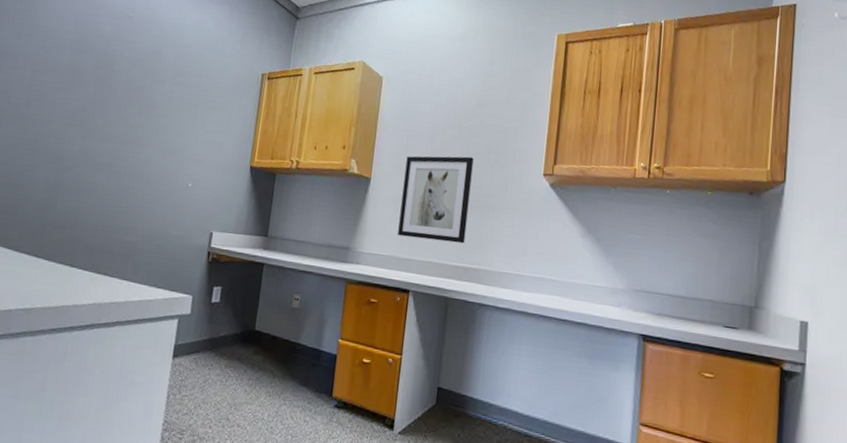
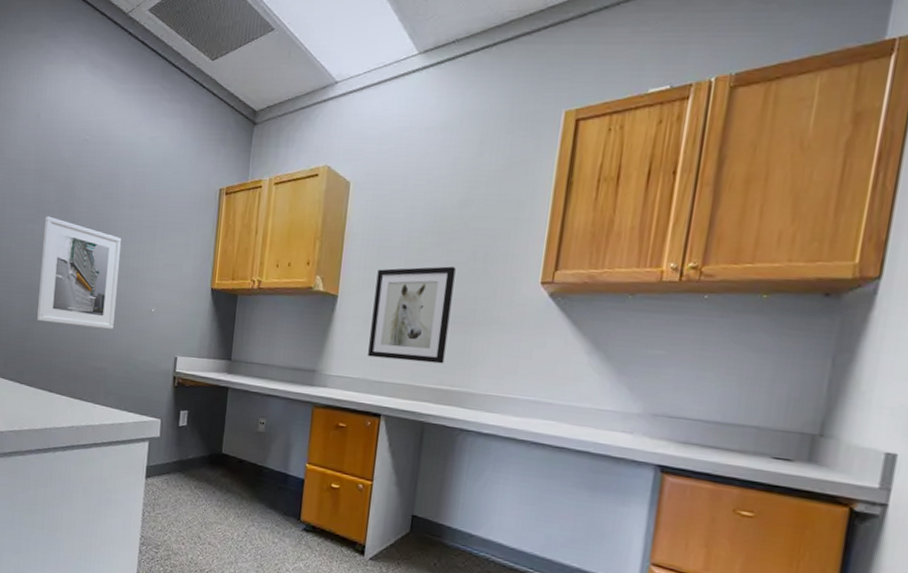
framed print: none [62,86,161,203] -> present [37,216,122,329]

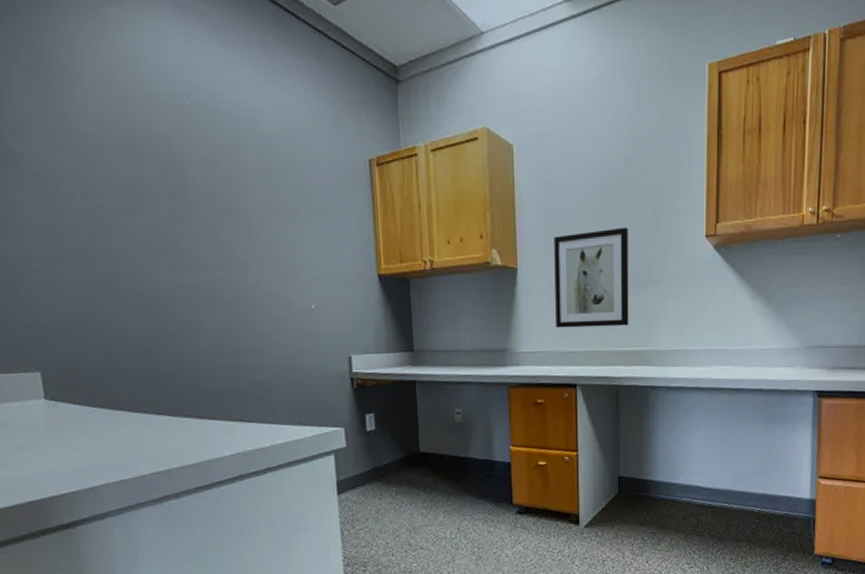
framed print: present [37,216,122,329] -> none [149,205,267,337]

